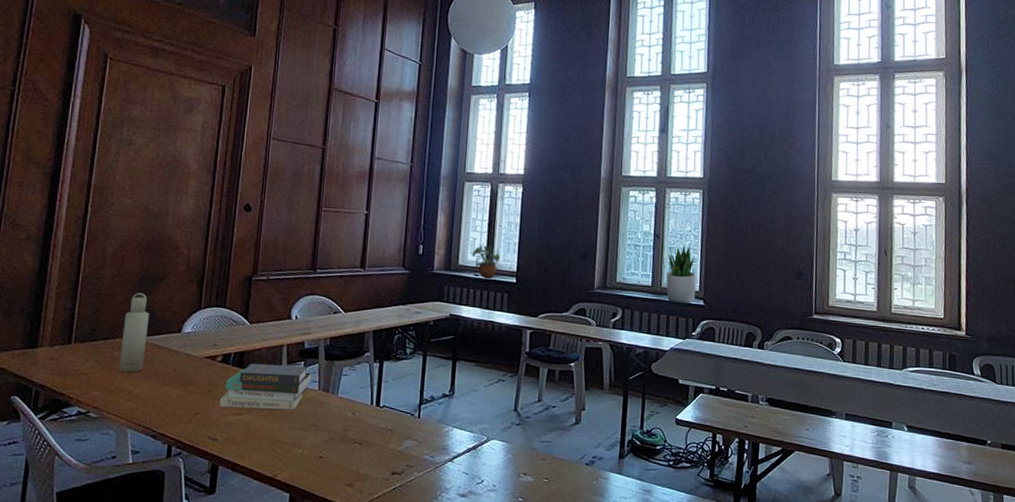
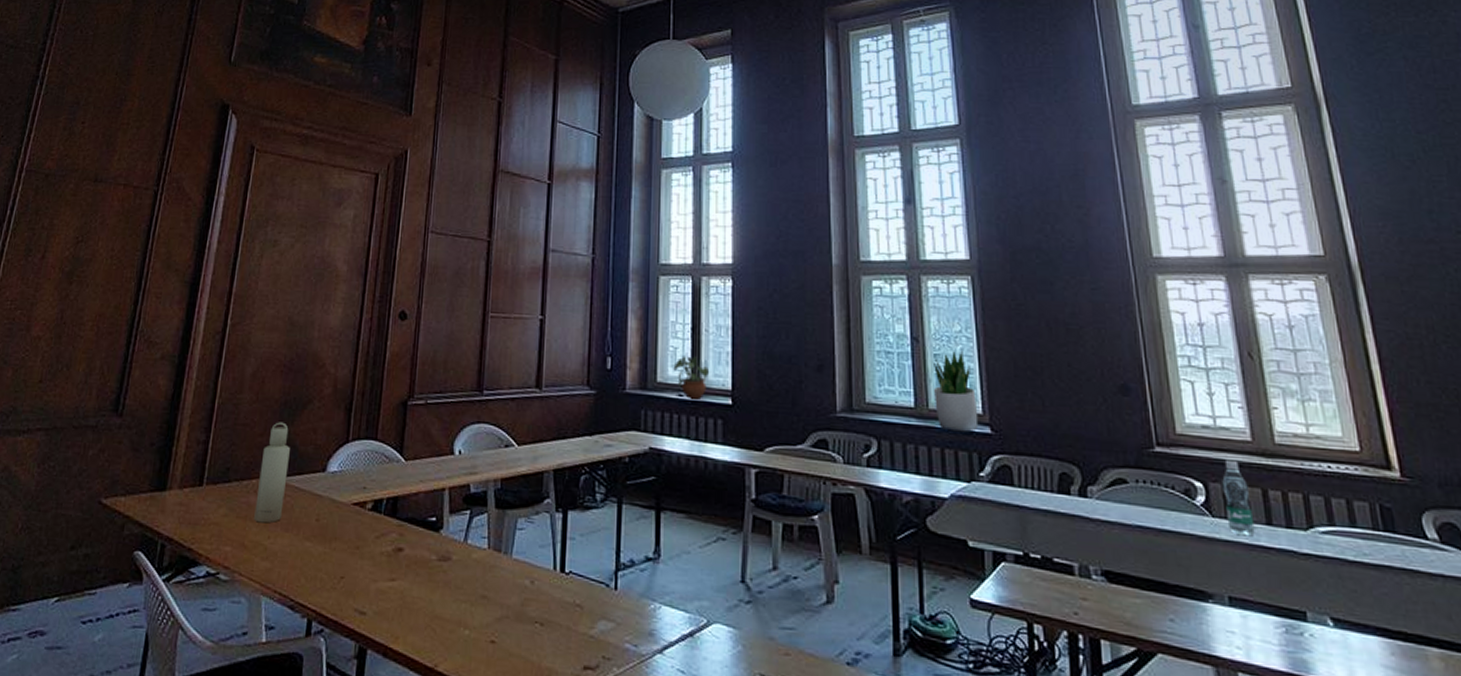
books: present [220,363,311,410] -> none [369,511,479,576]
bottle: none [852,323,870,375] -> present [1222,459,1255,537]

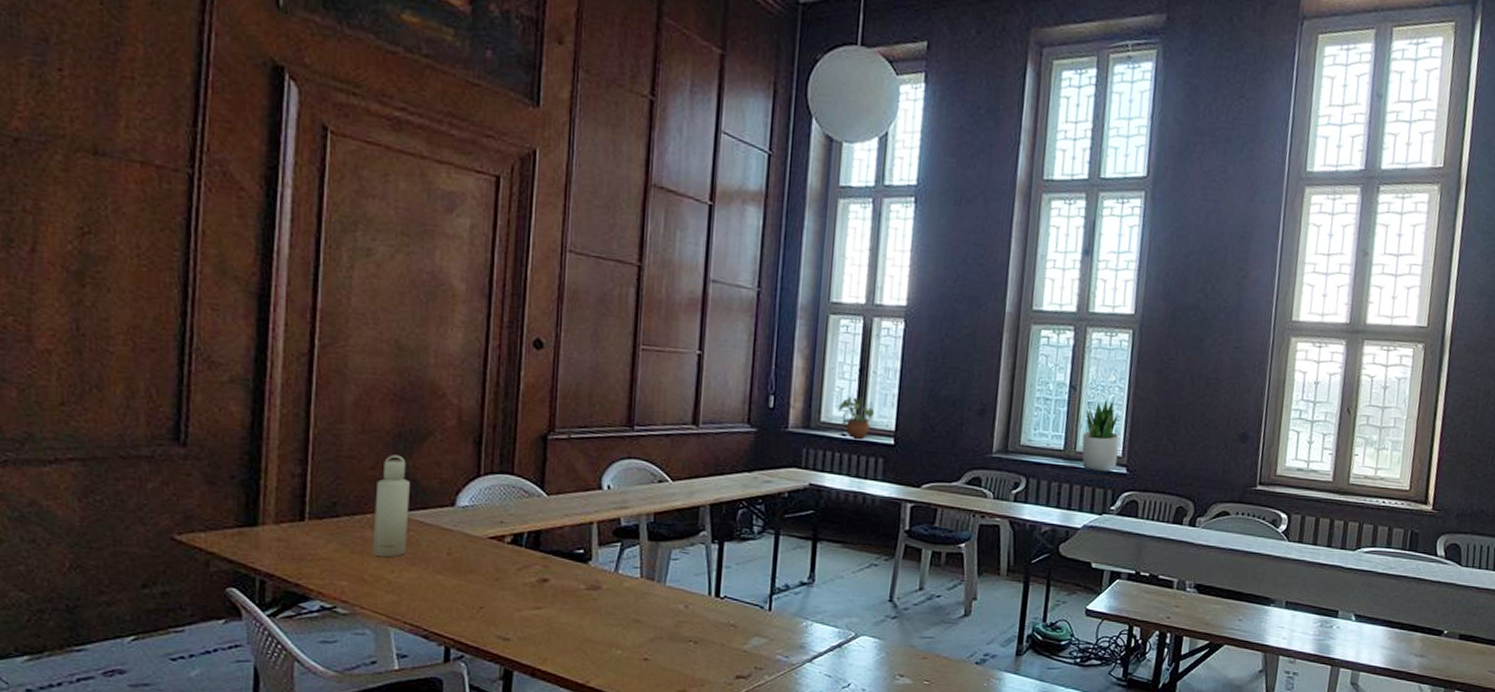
bottle: present [1222,459,1255,537] -> none [1298,496,1321,556]

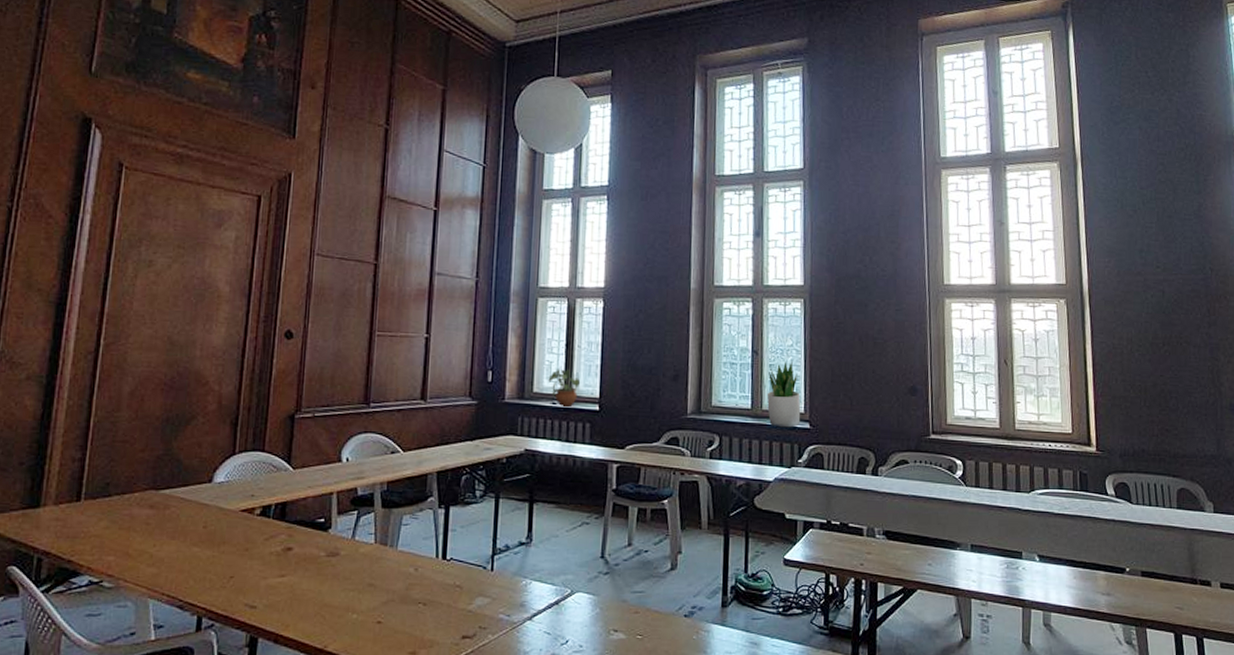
bottle: present [373,454,410,558] -> none [138,438,174,533]

